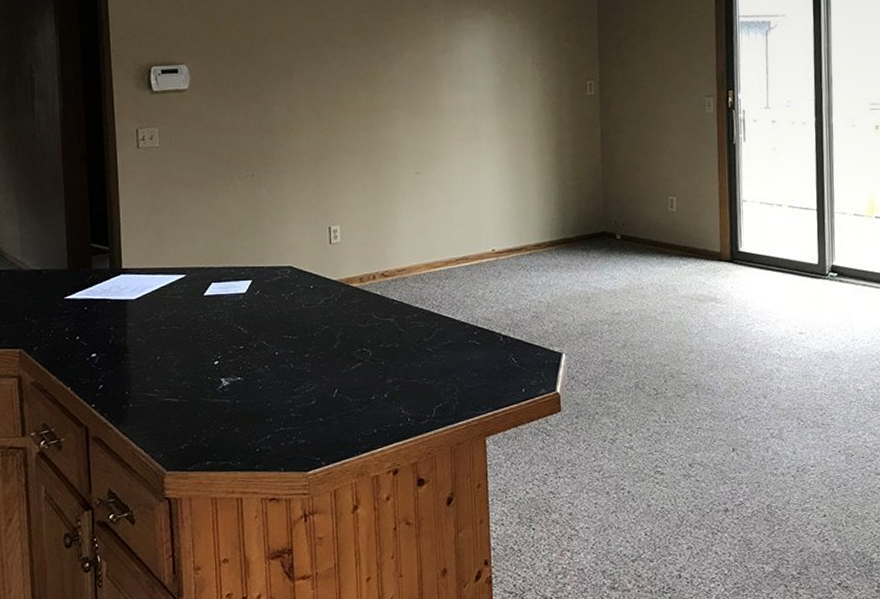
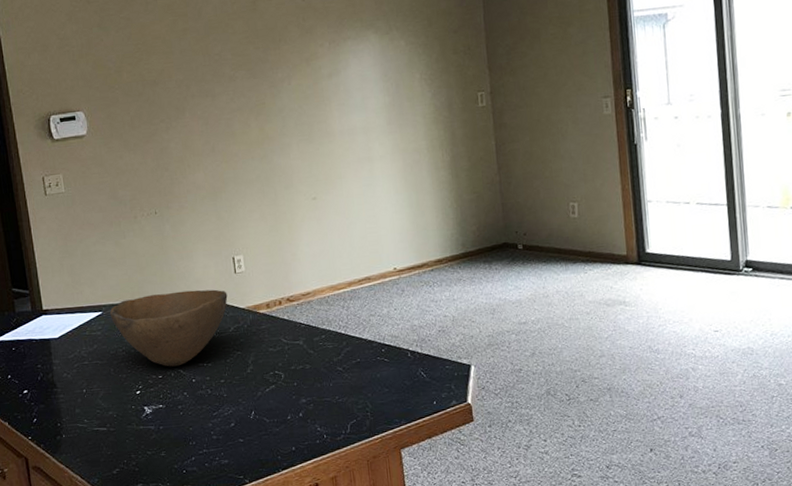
bowl: none [195,258,320,338] -> present [110,289,228,367]

